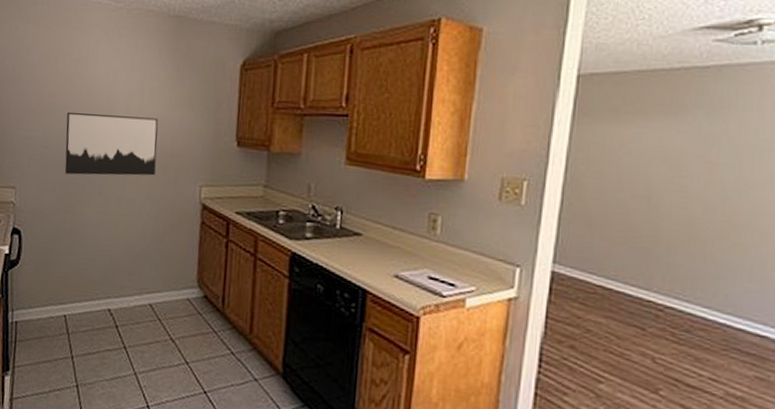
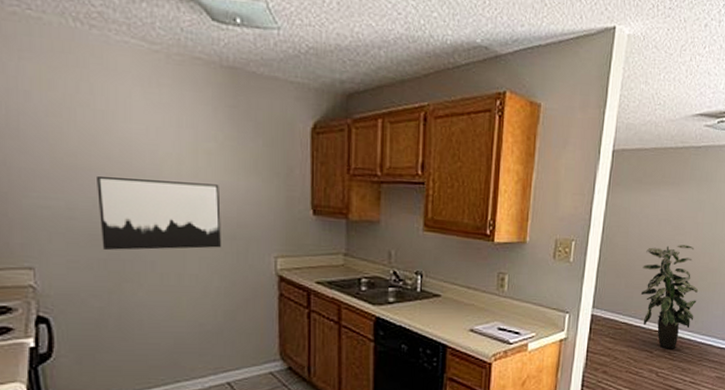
indoor plant: none [623,190,717,329] -> present [640,245,699,349]

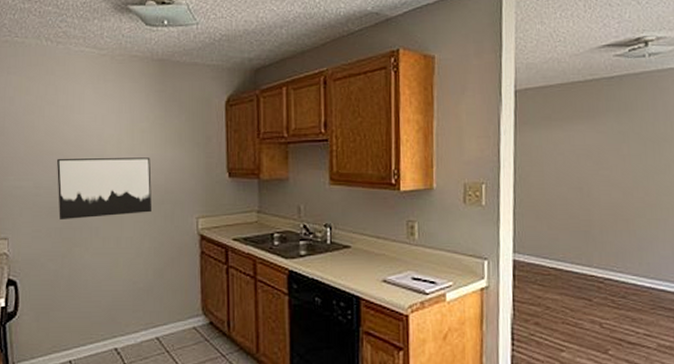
indoor plant: present [640,245,699,349] -> none [565,180,637,296]

